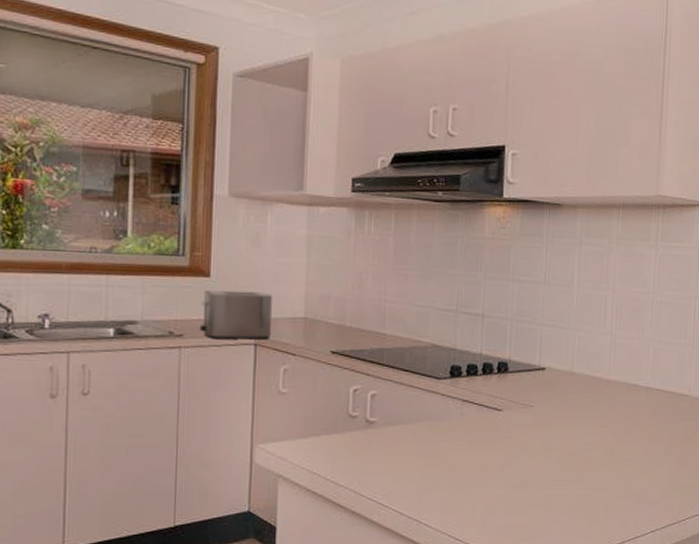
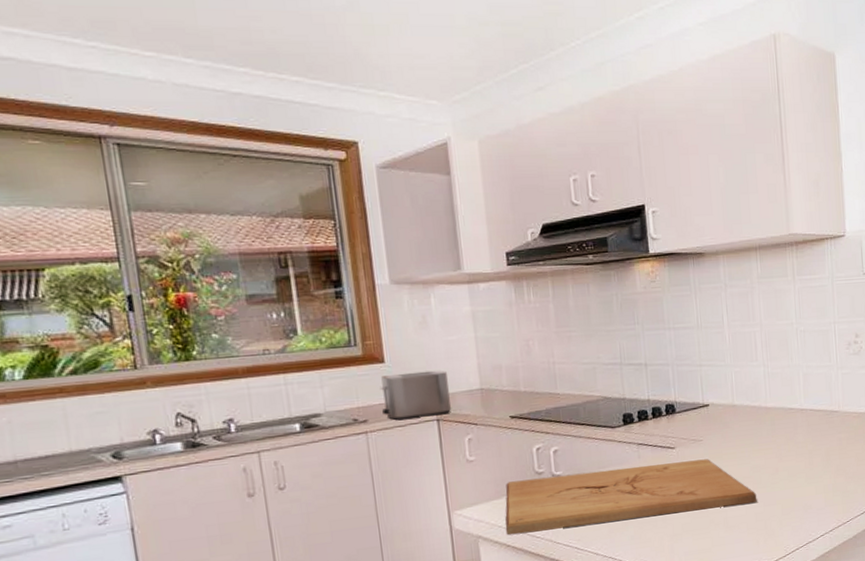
cutting board: none [308,421,585,483] -> present [505,459,757,536]

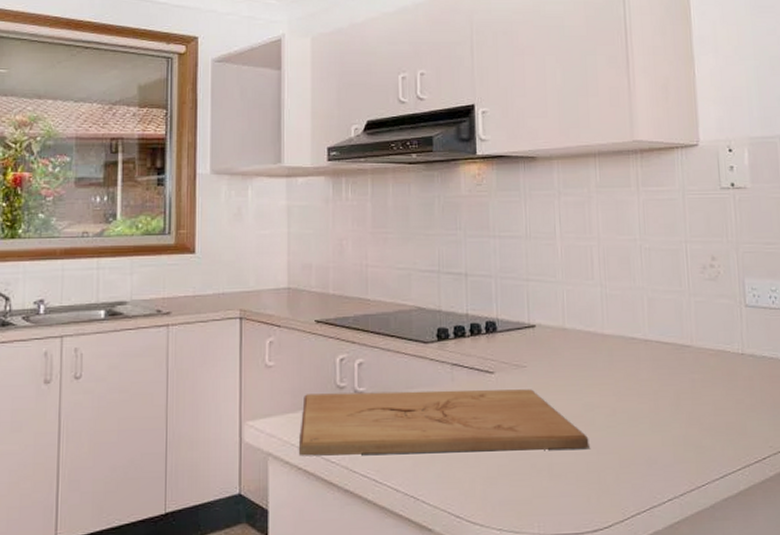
toaster: present [379,370,452,421] -> none [187,265,257,315]

